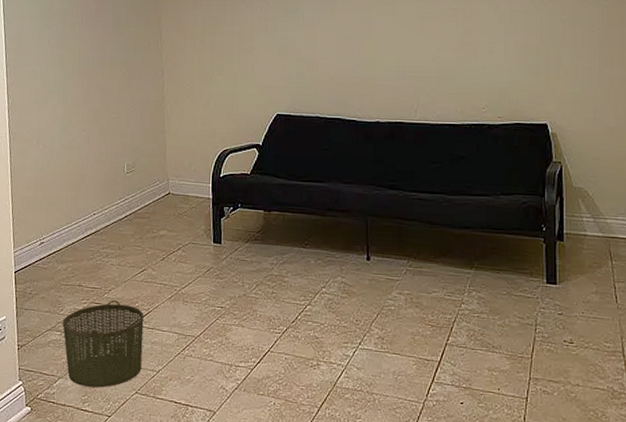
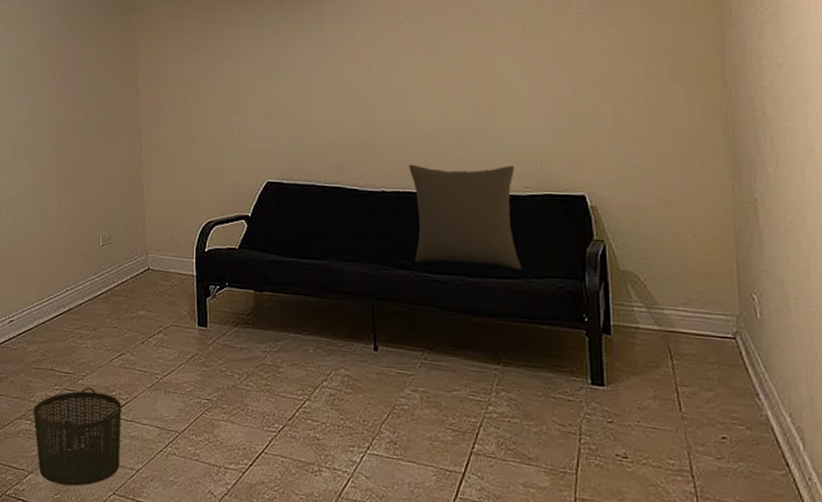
pillow: none [400,98,493,188] -> present [409,164,522,270]

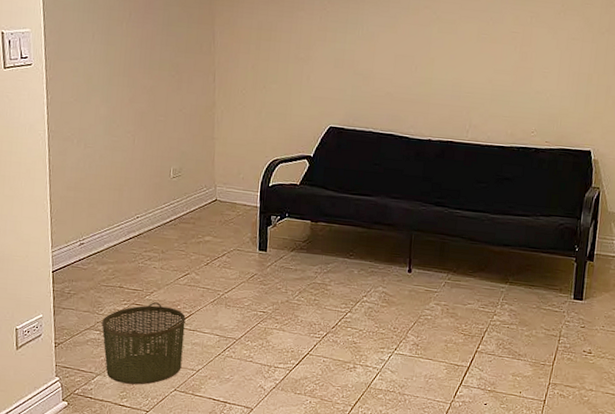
pillow: present [409,164,522,270] -> none [450,117,540,209]

